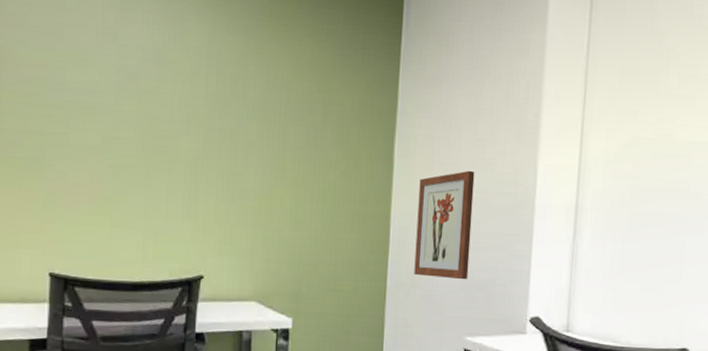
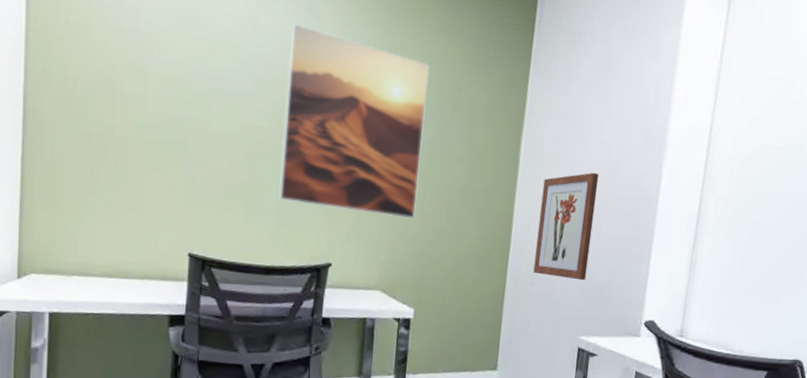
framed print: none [145,32,298,225] -> present [279,23,430,218]

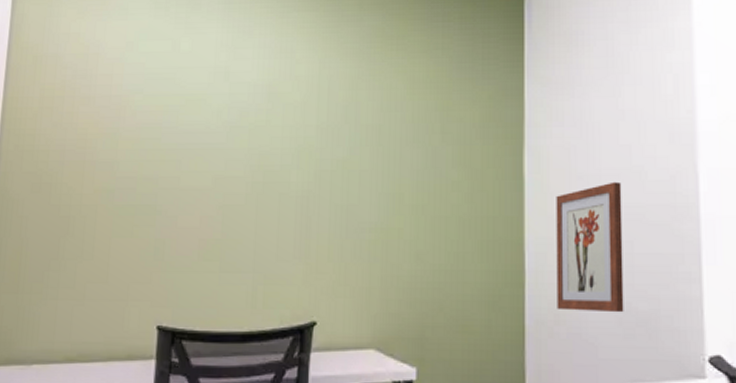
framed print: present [279,23,430,218] -> none [255,66,412,260]

